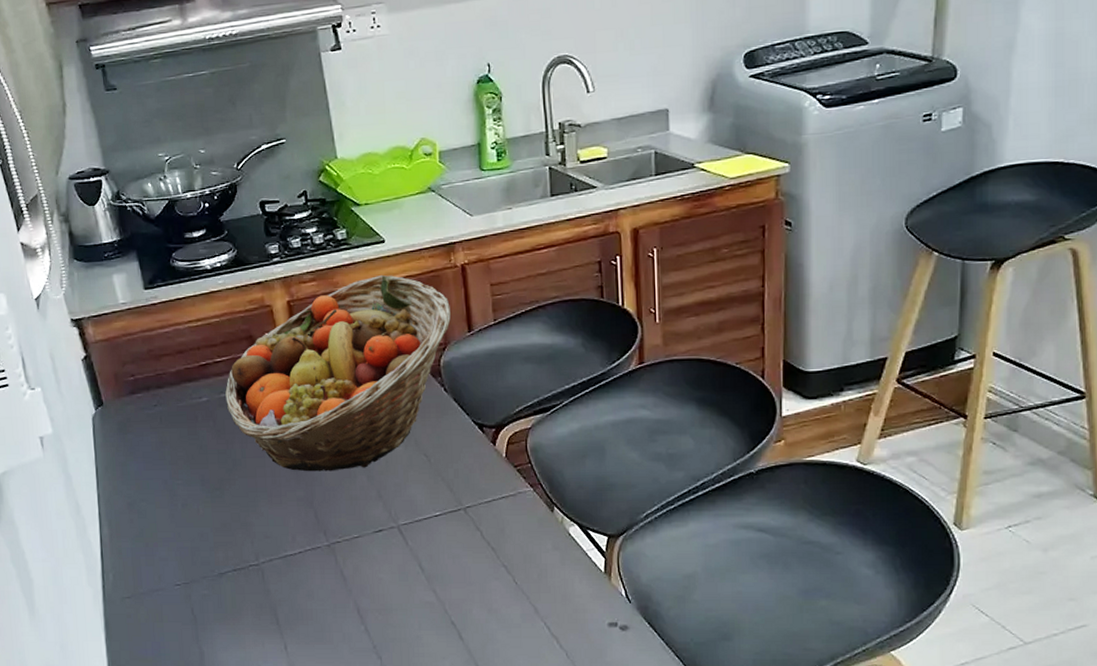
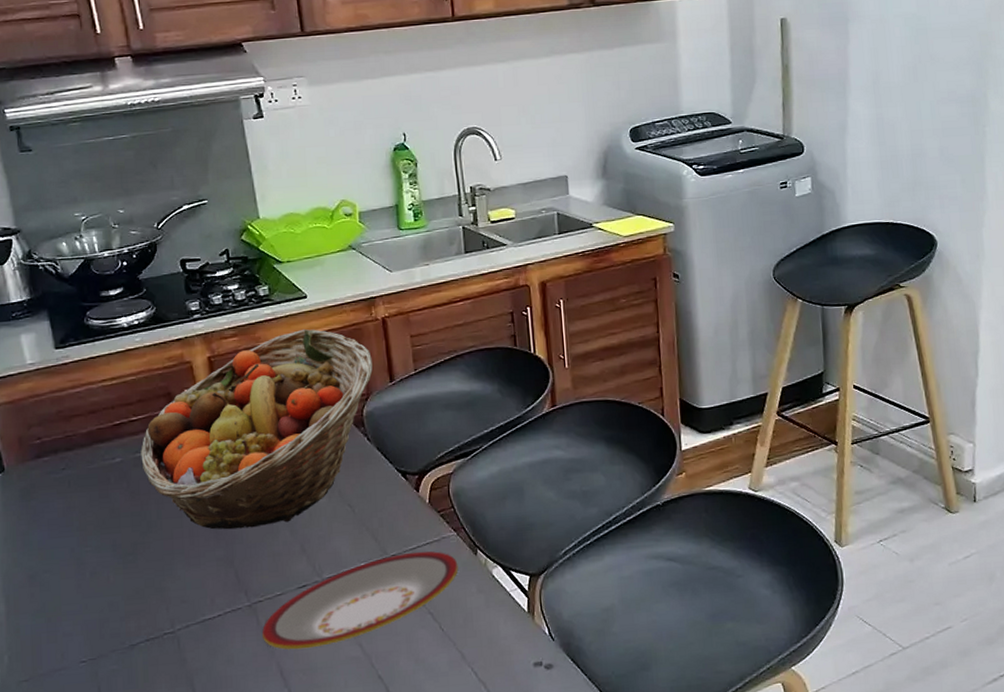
plate: none [340,504,534,590] -> present [262,551,459,650]

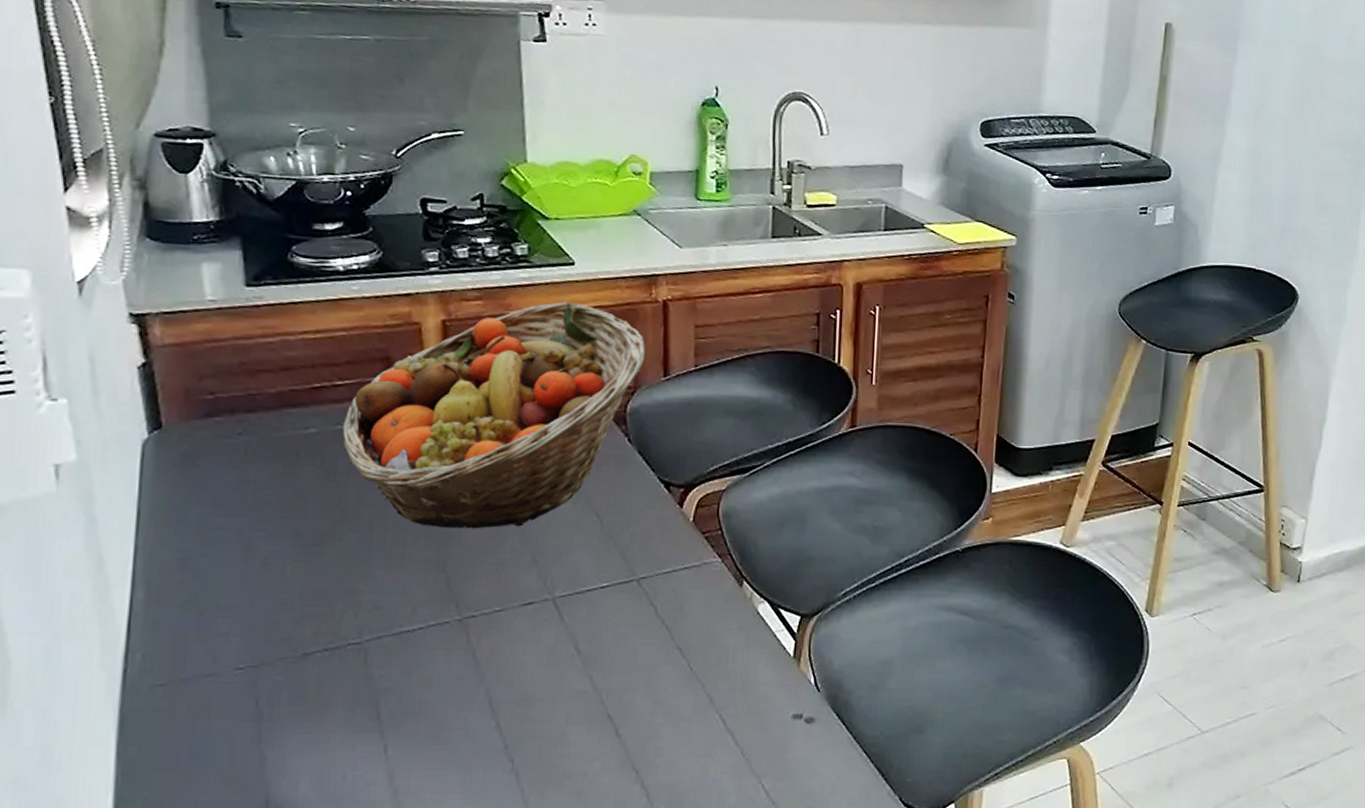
plate: present [262,551,459,650] -> none [472,576,719,676]

